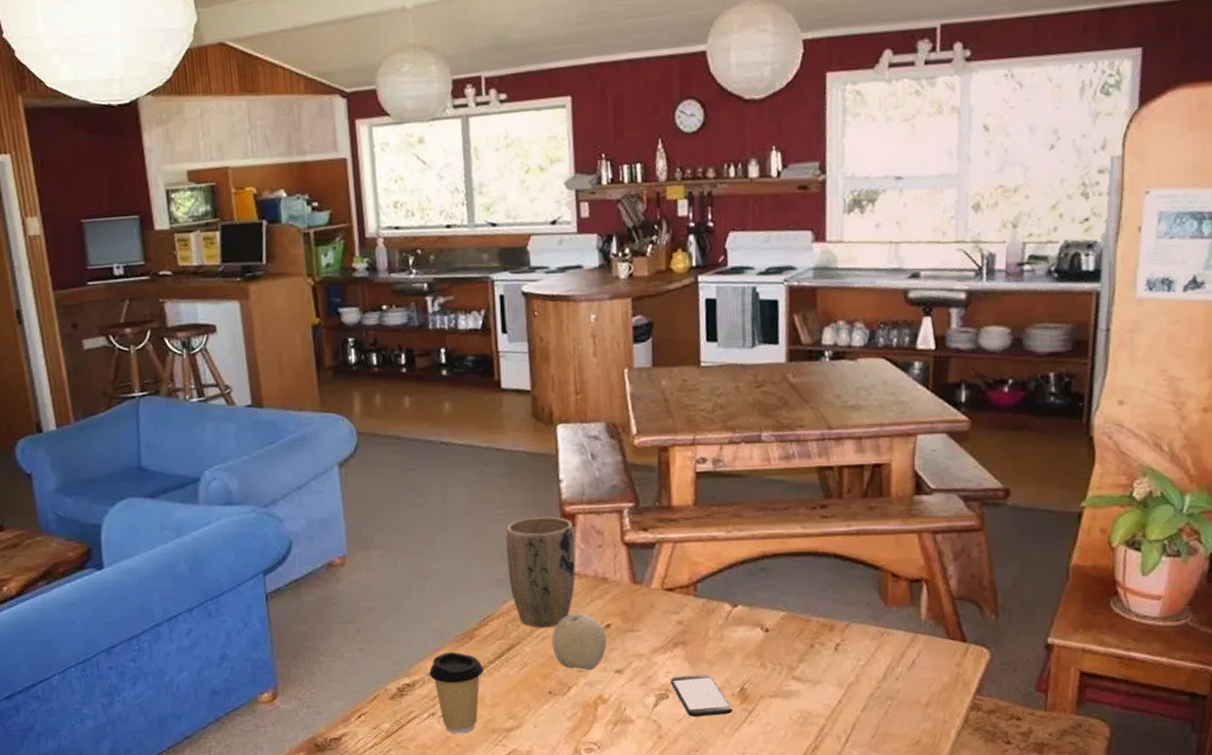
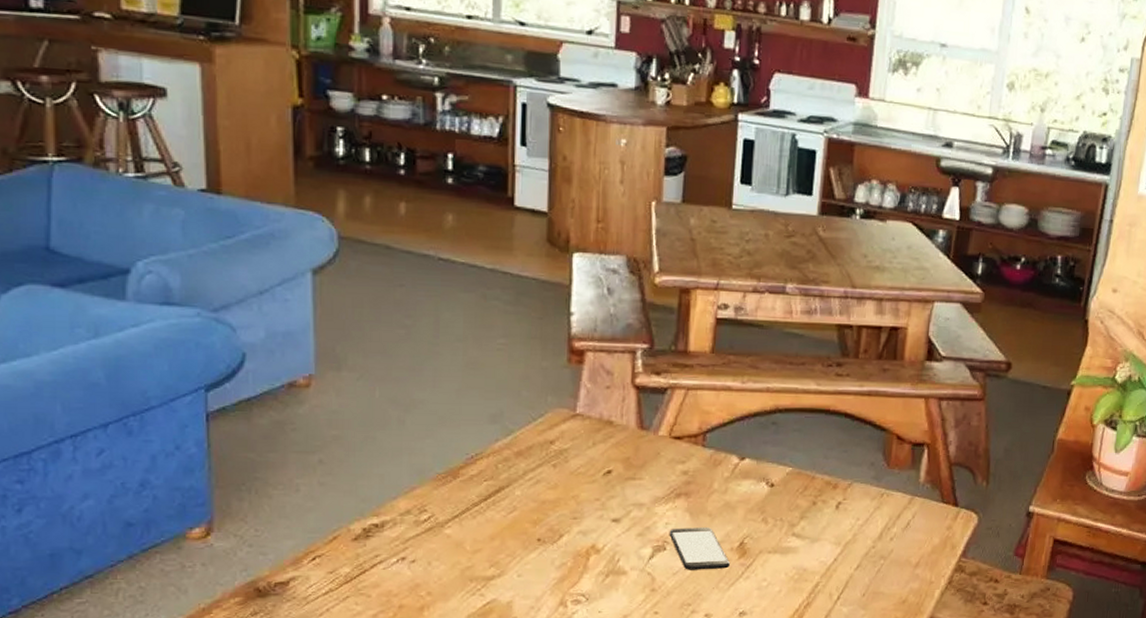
coffee cup: present [428,652,483,734] -> none [401,492,466,581]
plant pot: present [505,516,576,628] -> none [503,350,582,470]
fruit: present [551,613,607,670] -> none [546,456,606,517]

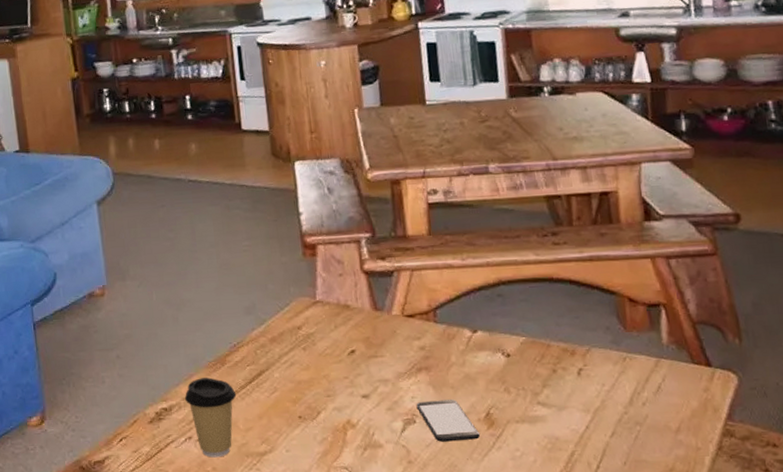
coffee cup: none [401,492,466,581] -> present [184,377,236,458]

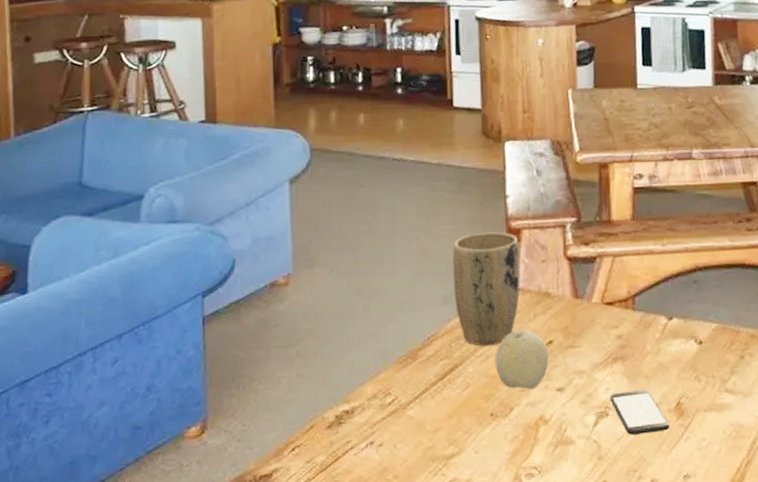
coffee cup: present [184,377,236,458] -> none [369,374,425,464]
plant pot: none [251,247,319,354] -> present [453,232,520,346]
fruit: none [299,339,353,395] -> present [495,329,549,389]

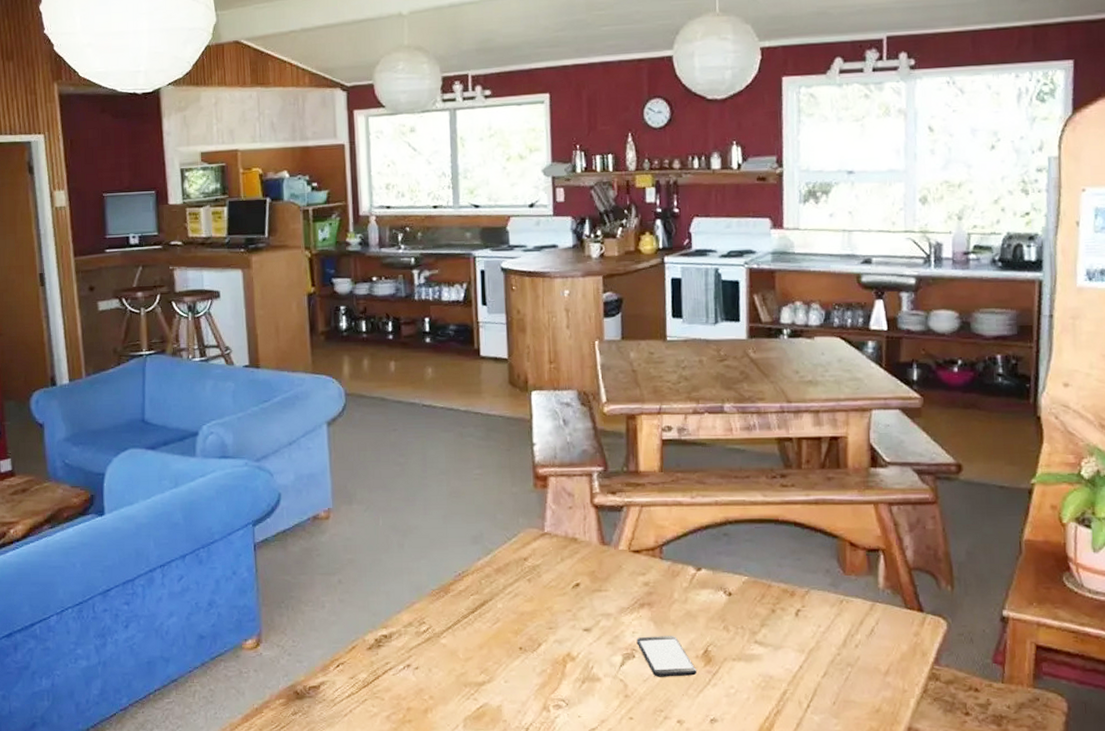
plant pot: present [453,232,520,346] -> none [481,478,548,585]
fruit: present [495,329,549,389] -> none [523,571,576,627]

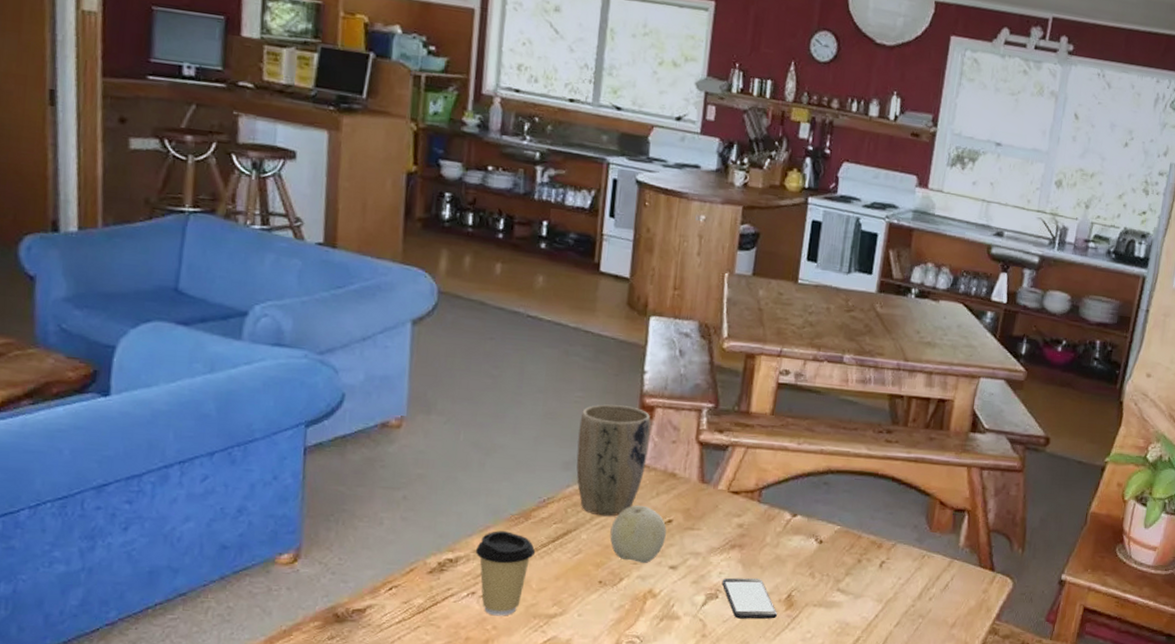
coffee cup: none [405,606,457,686] -> present [475,531,535,616]
plant pot: none [481,478,548,585] -> present [576,404,651,517]
fruit: none [523,571,576,627] -> present [610,505,667,563]

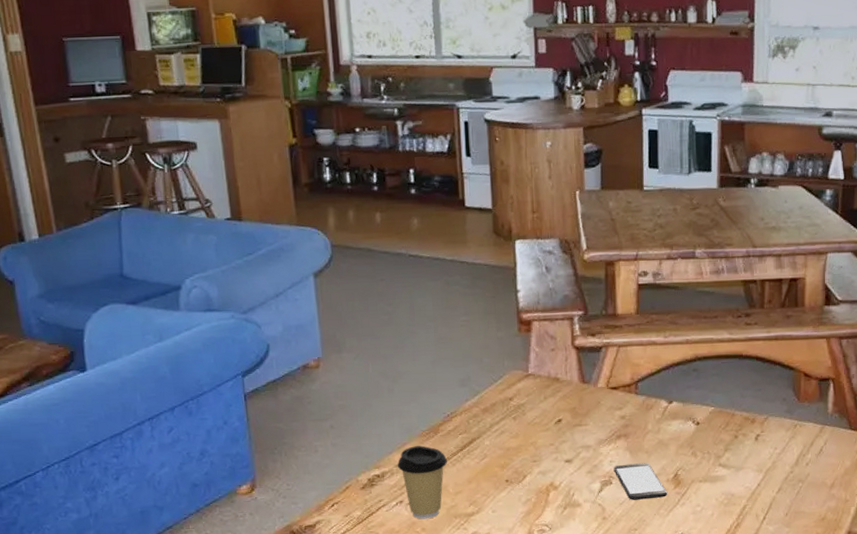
plant pot: present [576,404,651,517] -> none [468,323,531,423]
fruit: present [610,505,667,563] -> none [509,409,558,460]

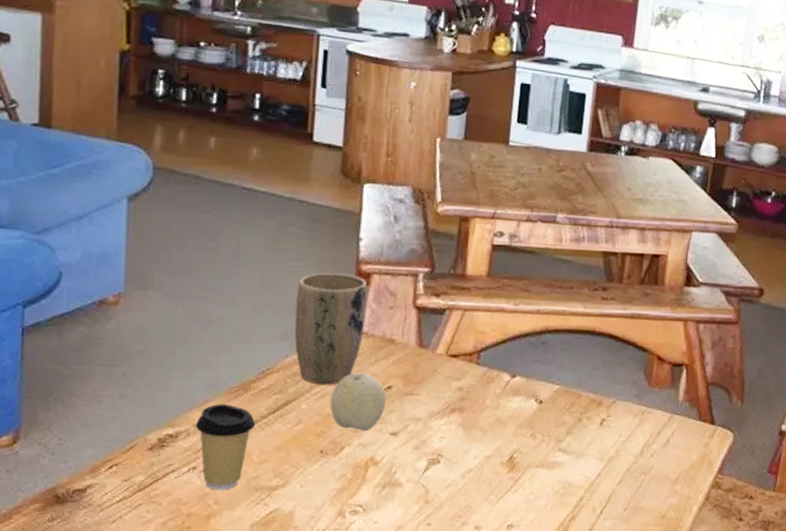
plant pot: none [468,323,531,423] -> present [294,273,368,385]
fruit: none [509,409,558,460] -> present [330,372,386,430]
smartphone: present [613,463,667,500] -> none [443,442,500,483]

